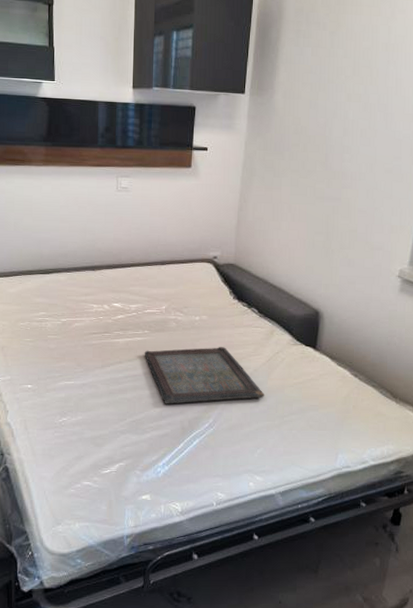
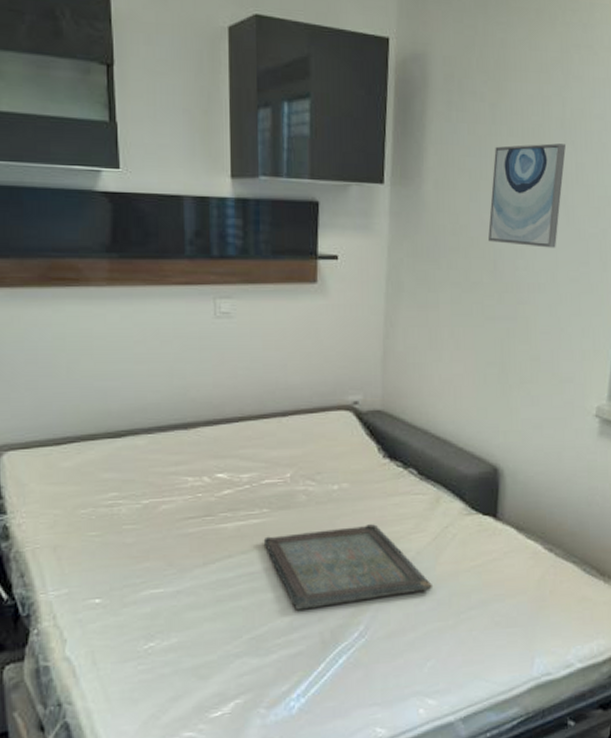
wall art: none [323,63,388,146] -> present [488,143,566,248]

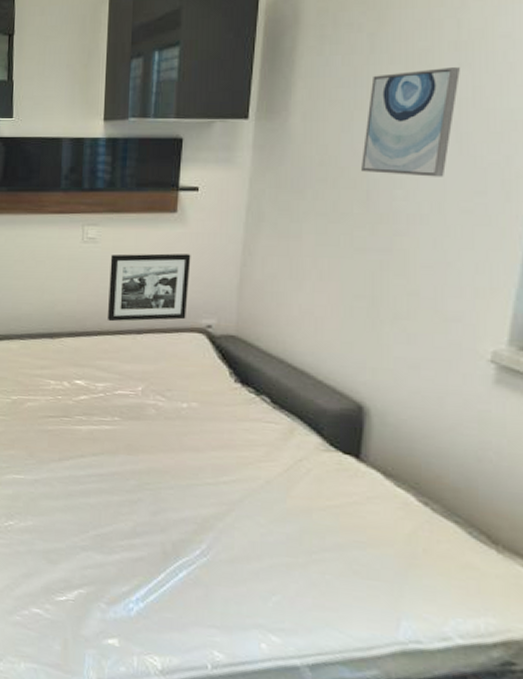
picture frame: none [248,328,334,405] -> present [107,253,191,322]
serving tray: present [263,524,432,610] -> none [113,443,281,523]

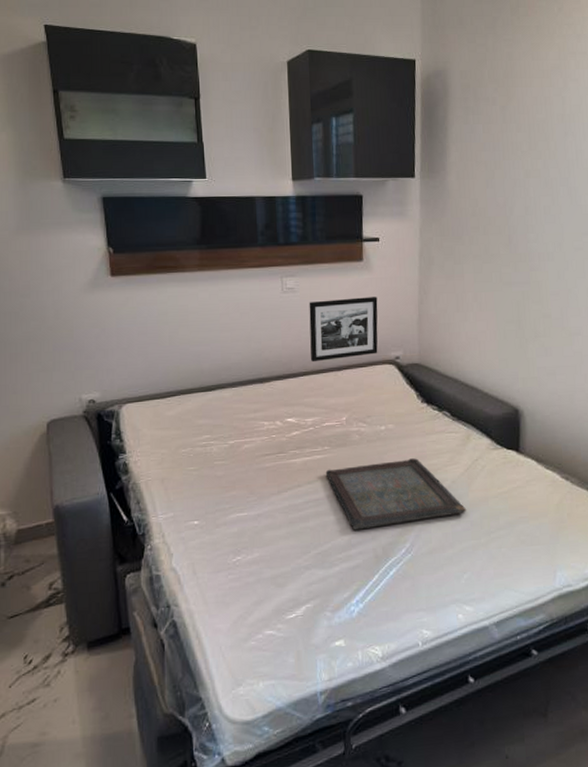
serving tray: none [113,443,281,523] -> present [325,458,466,530]
wall art: present [362,67,460,177] -> none [503,135,567,223]

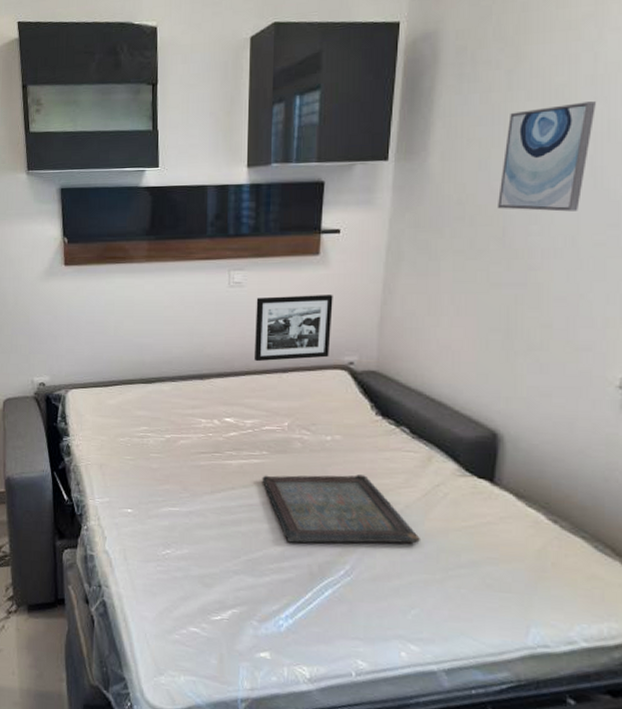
wall art: none [503,135,567,223] -> present [498,101,596,212]

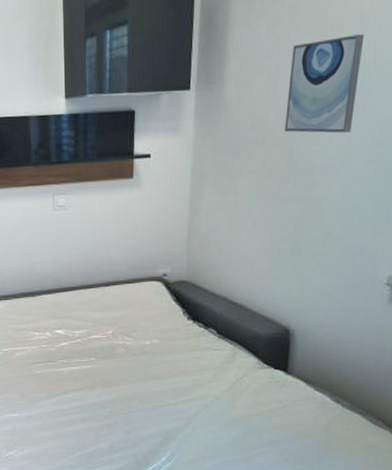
picture frame: present [253,295,333,362] -> none [79,214,147,278]
serving tray: present [262,475,420,544] -> none [91,373,228,437]

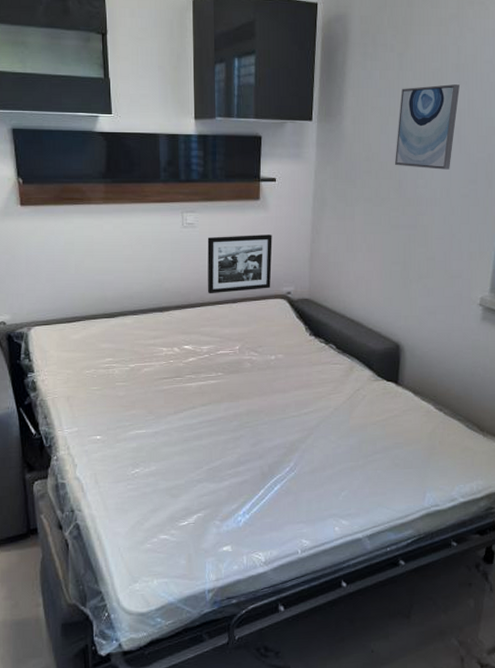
picture frame: none [79,214,147,278] -> present [207,235,272,294]

